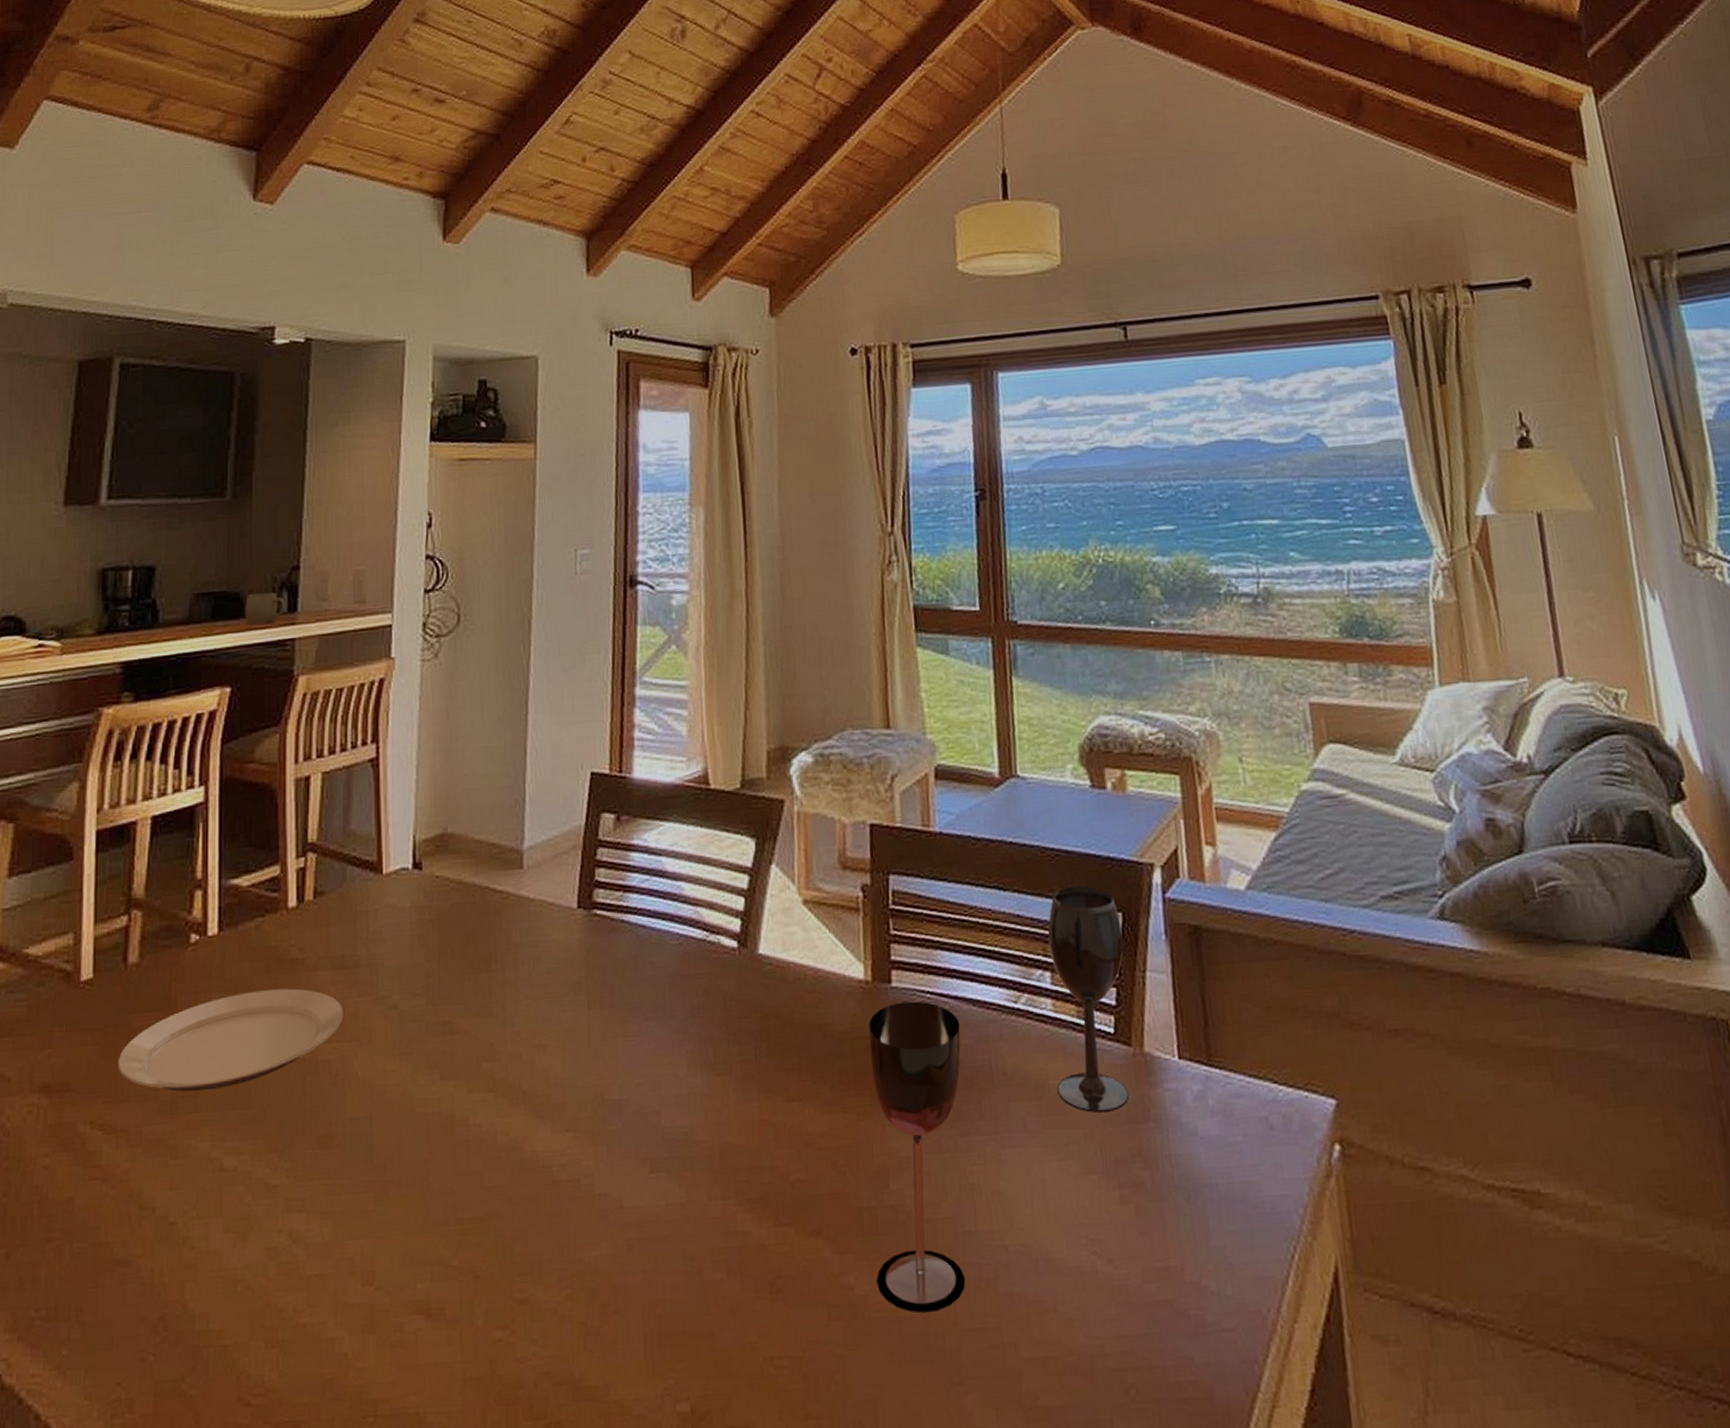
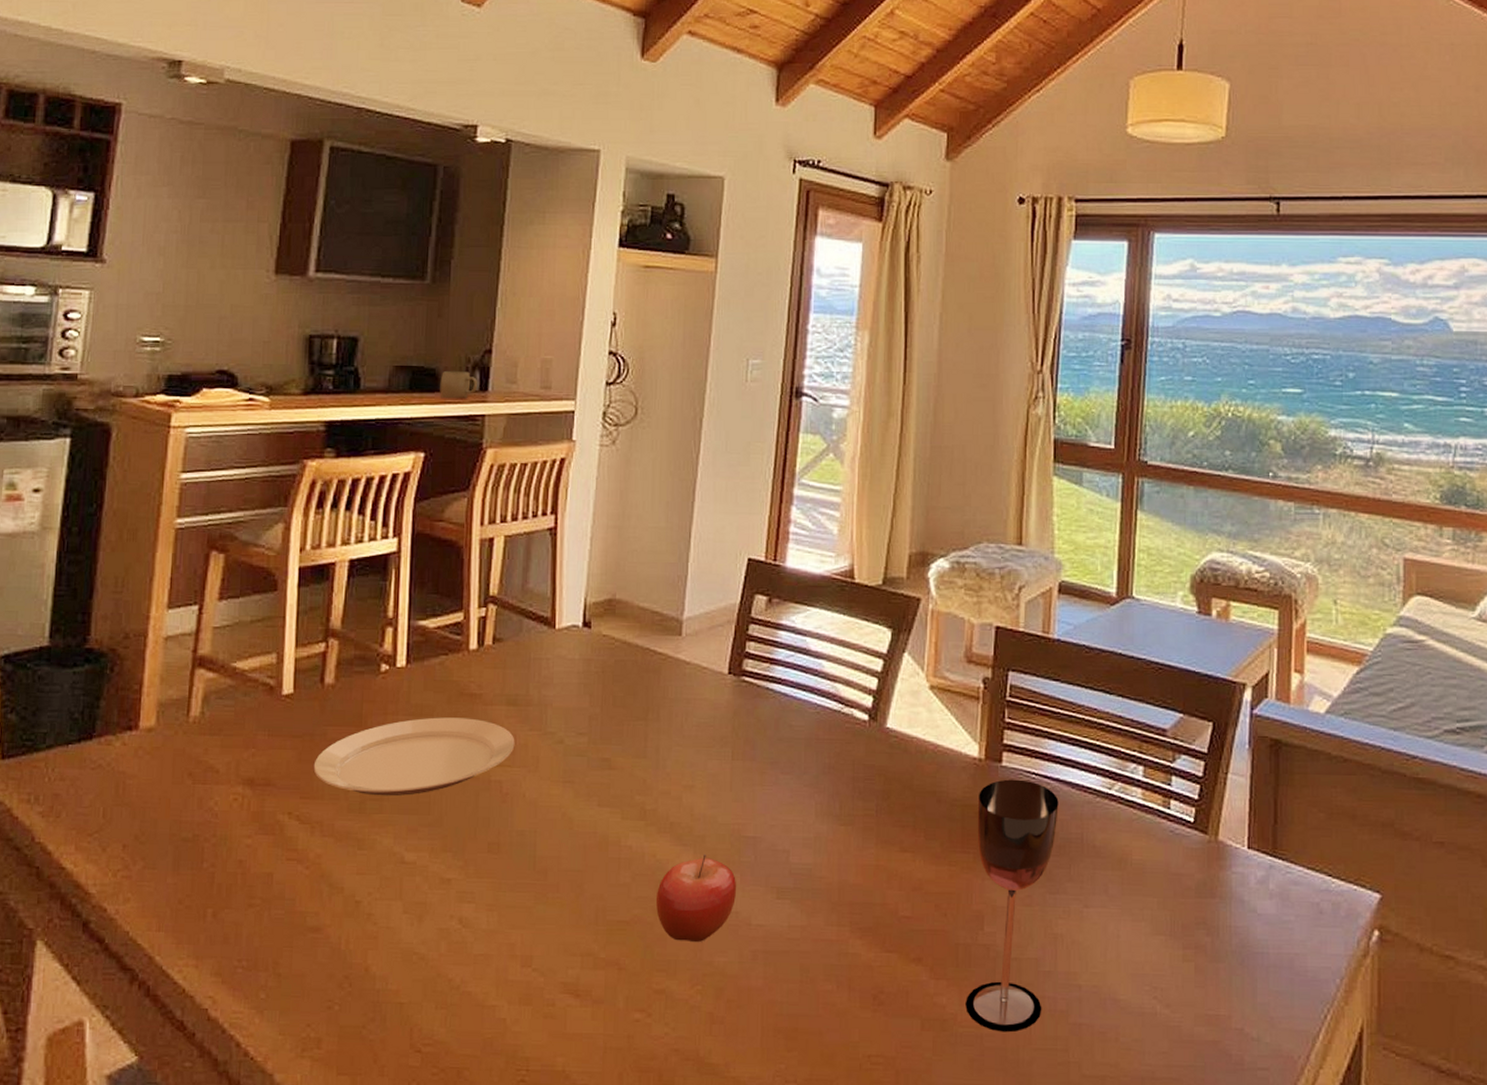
fruit: none [512,1126,604,1236] -> present [655,854,736,942]
wine glass: present [1047,885,1129,1114] -> none [1139,696,1211,887]

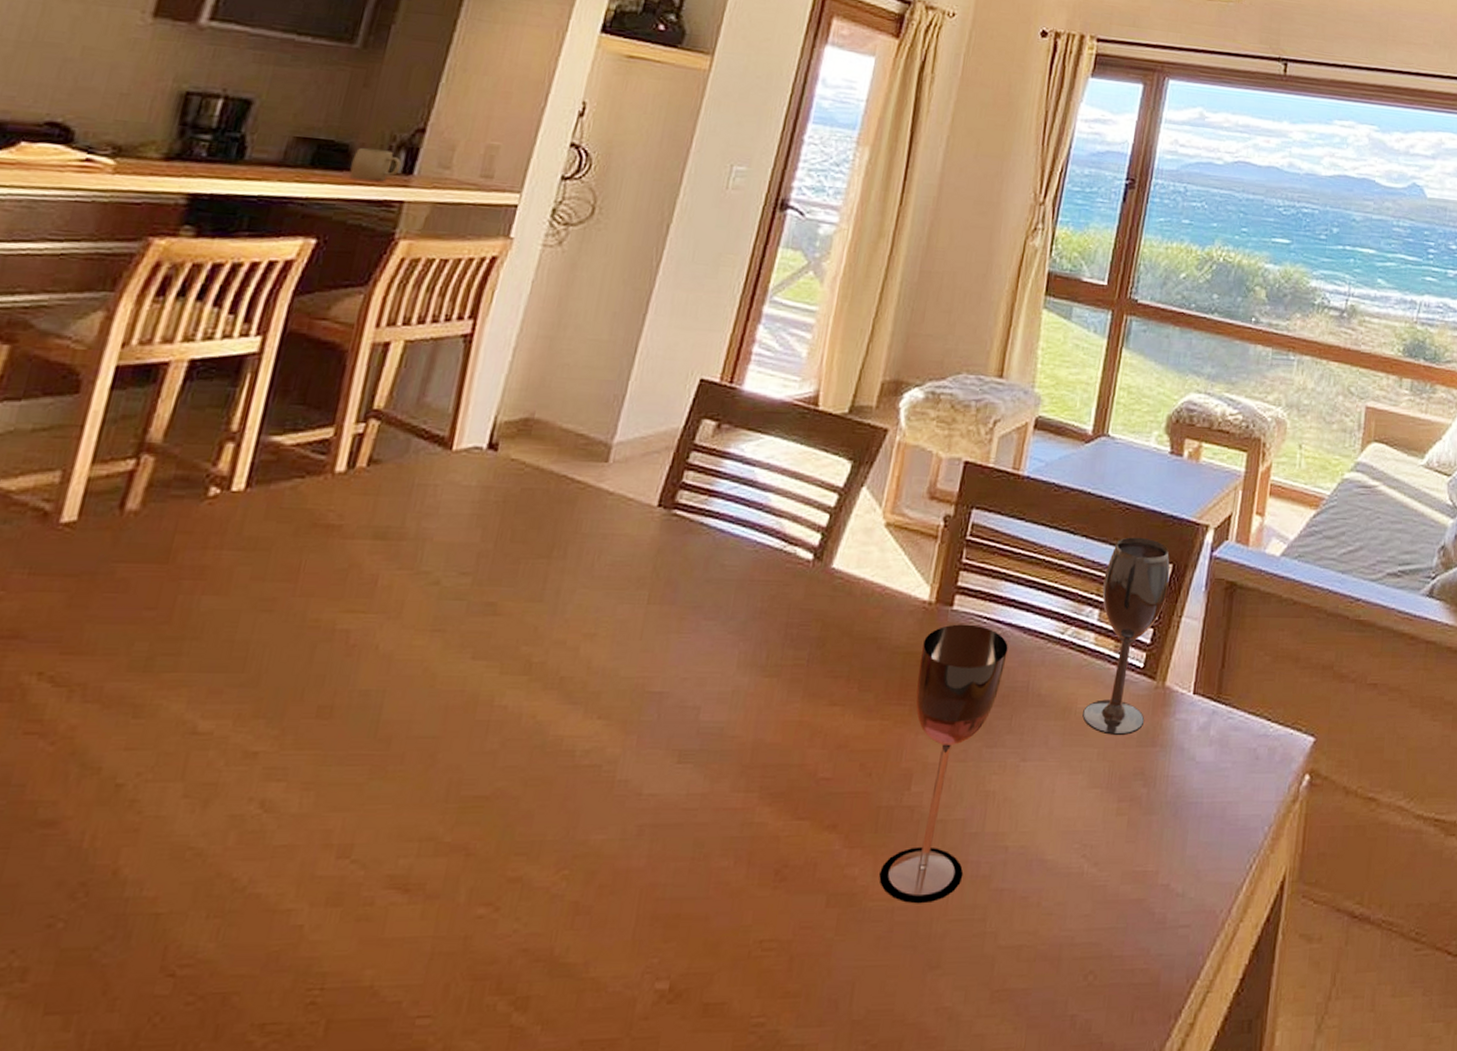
plate: present [313,717,515,796] -> none [86,552,377,650]
fruit: present [655,854,736,942] -> none [526,714,632,817]
wine glass: none [1139,696,1211,887] -> present [1082,537,1170,736]

